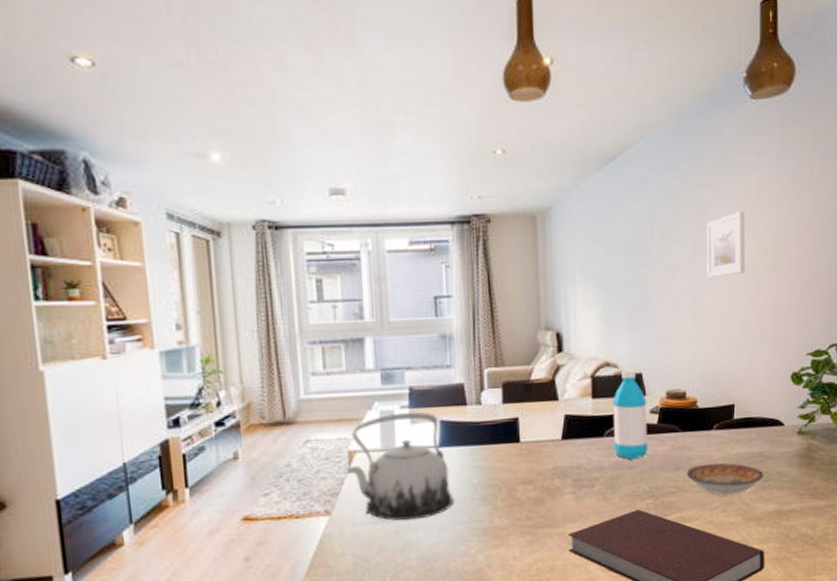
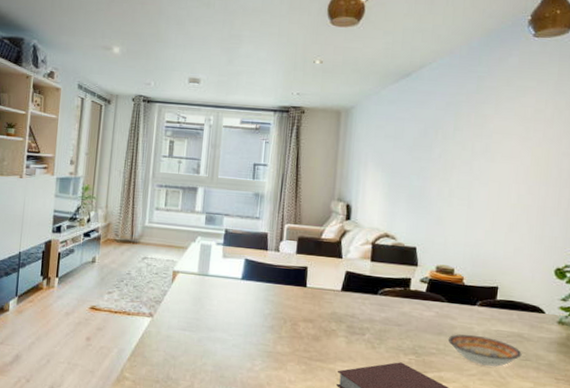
teapot: present [347,412,453,521] -> none [170,248,247,334]
water bottle: present [612,370,648,460] -> none [385,242,418,319]
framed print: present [707,210,746,279] -> none [482,125,521,178]

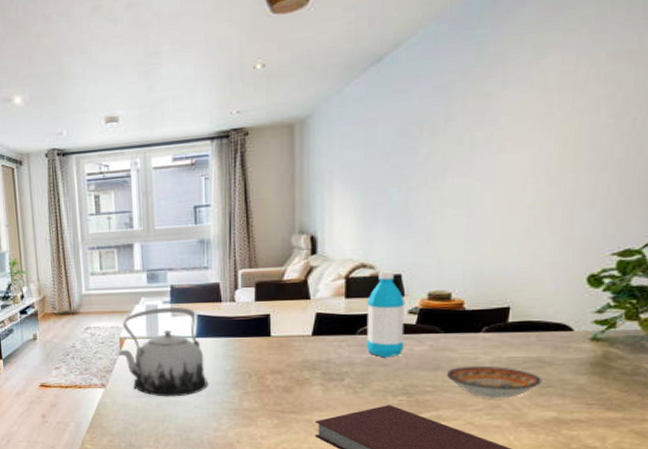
teapot: none [170,248,247,334] -> present [119,306,208,397]
water bottle: none [385,242,418,319] -> present [366,271,406,358]

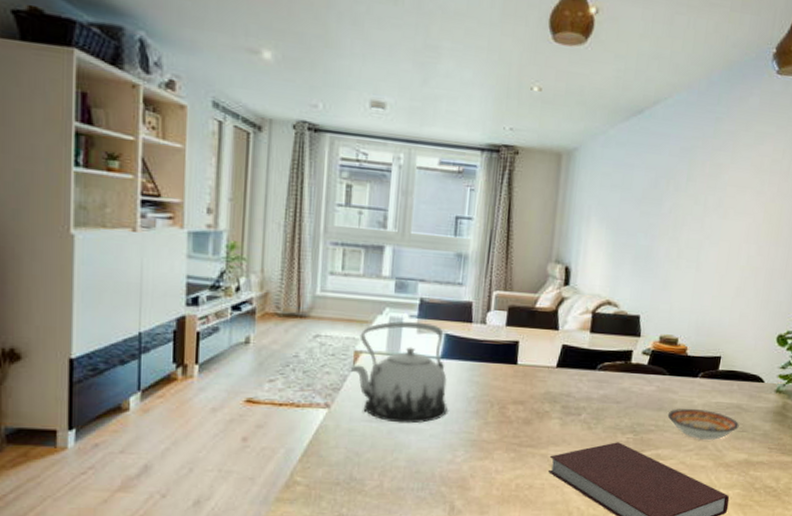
water bottle: present [366,271,406,358] -> none [603,310,641,395]

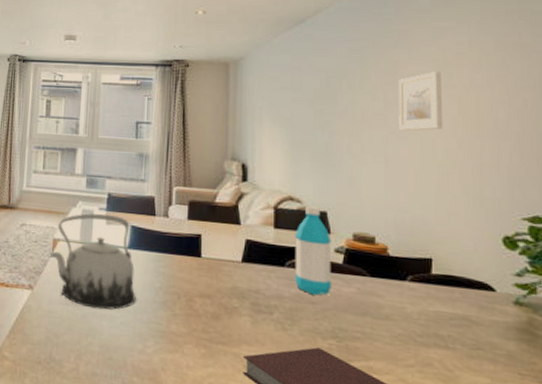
water bottle: none [603,310,641,395] -> present [294,206,332,296]
bowl: present [667,408,739,440] -> none [374,315,471,357]
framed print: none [713,177,756,237] -> present [398,70,444,131]

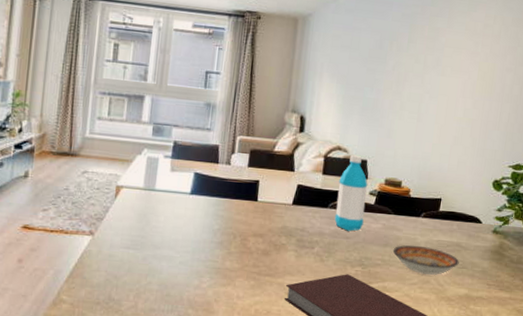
teapot: present [50,213,136,310] -> none [113,161,196,252]
bowl: none [374,315,471,357] -> present [392,245,459,275]
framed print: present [398,70,444,131] -> none [432,39,470,92]

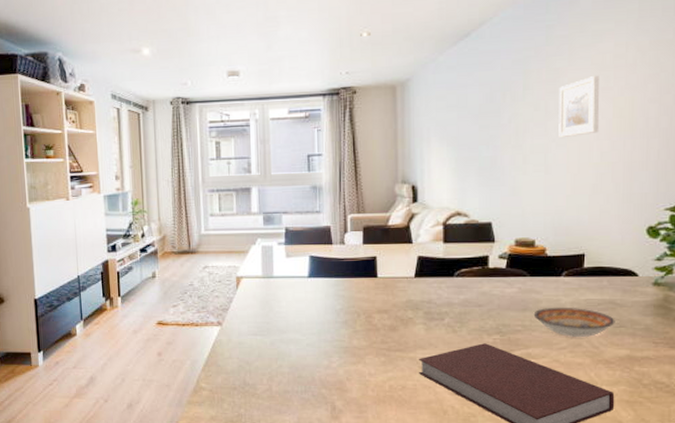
water bottle: present [334,155,368,231] -> none [463,219,496,299]
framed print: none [432,39,470,92] -> present [558,75,600,138]

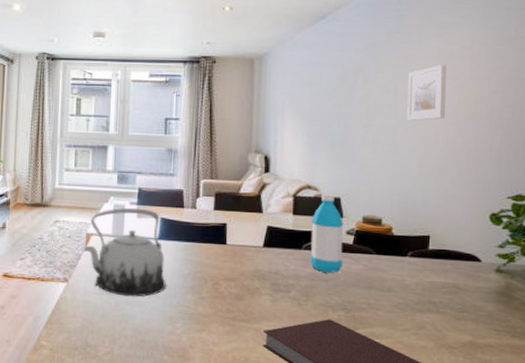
teapot: none [235,248,319,335] -> present [84,207,166,297]
water bottle: none [463,219,496,299] -> present [310,194,344,274]
bowl: present [533,307,615,338] -> none [378,287,459,320]

